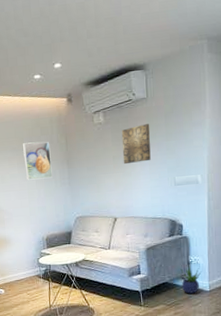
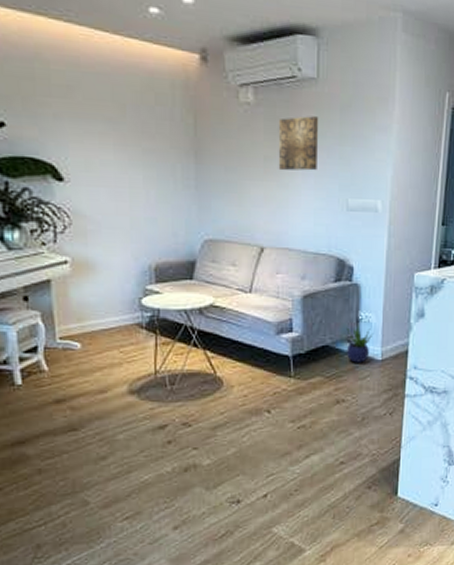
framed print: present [23,141,52,180] -> none [125,113,170,175]

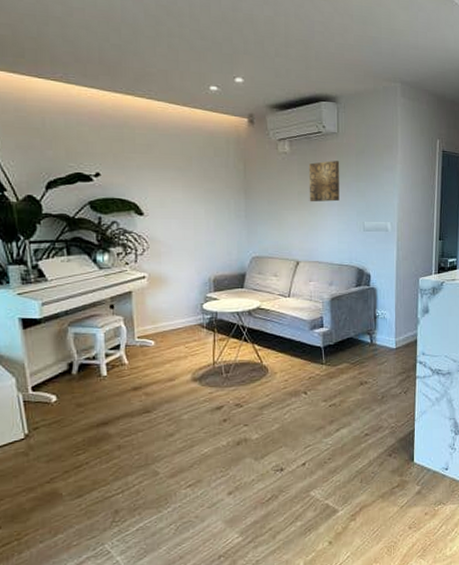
potted plant: present [346,326,374,363] -> none [366,321,388,351]

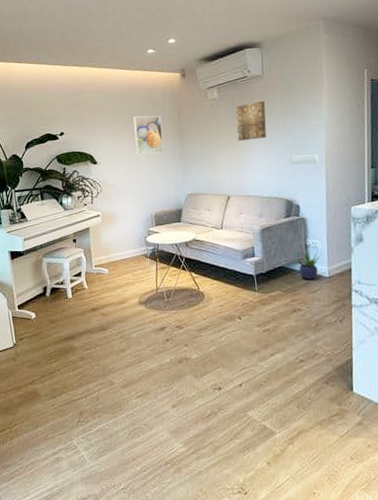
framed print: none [191,163,226,208] -> present [134,115,163,155]
potted plant: none [366,321,388,351] -> present [297,250,320,280]

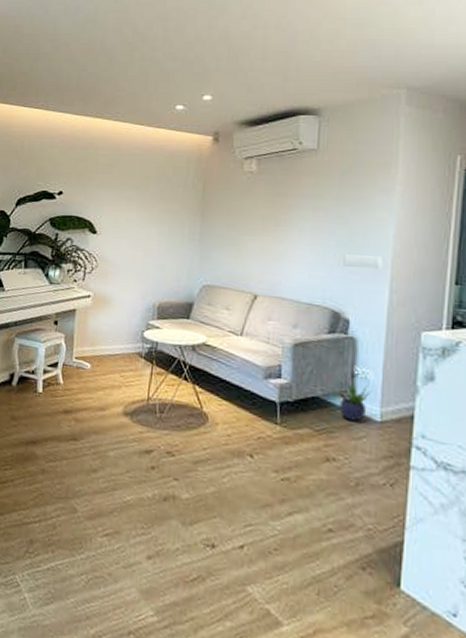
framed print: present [134,115,163,155] -> none [146,182,183,230]
wall art: present [236,101,266,142] -> none [275,181,318,229]

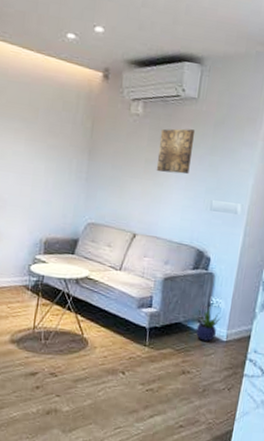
wall art: none [275,181,318,229] -> present [156,128,196,175]

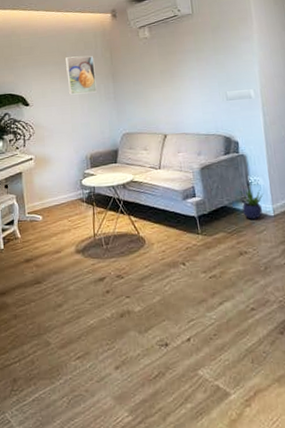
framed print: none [34,115,71,168] -> present [66,56,97,95]
wall art: present [156,128,196,175] -> none [168,39,200,79]

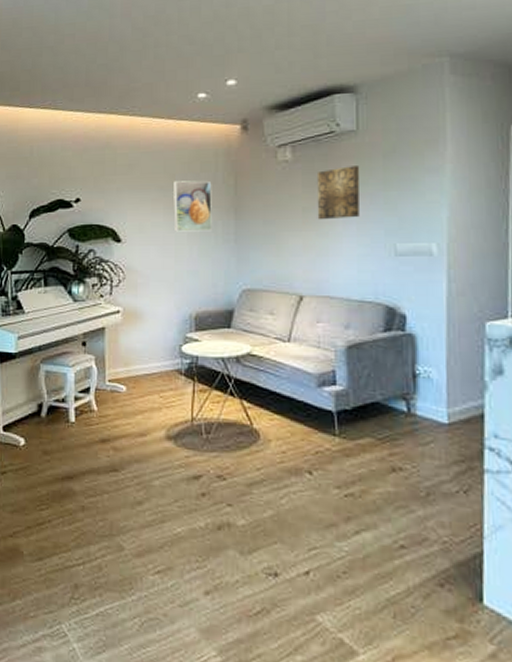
wall art: none [168,39,200,79] -> present [316,166,360,220]
potted plant: present [239,188,264,219] -> none [401,381,436,425]

